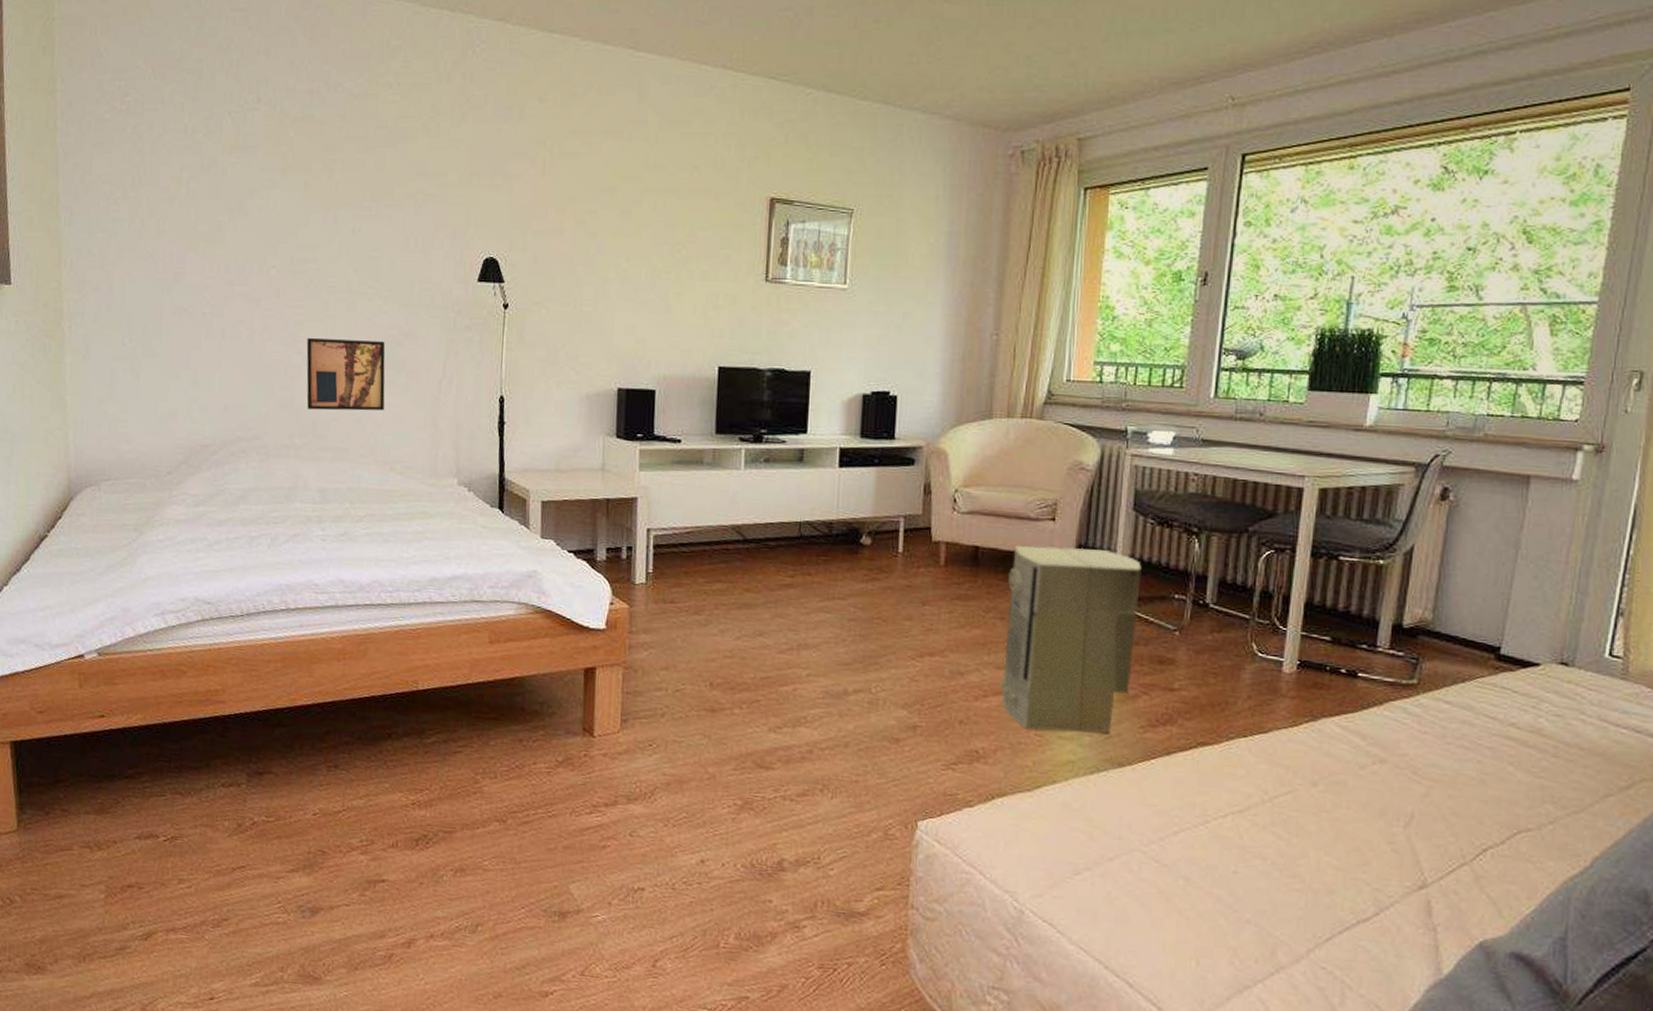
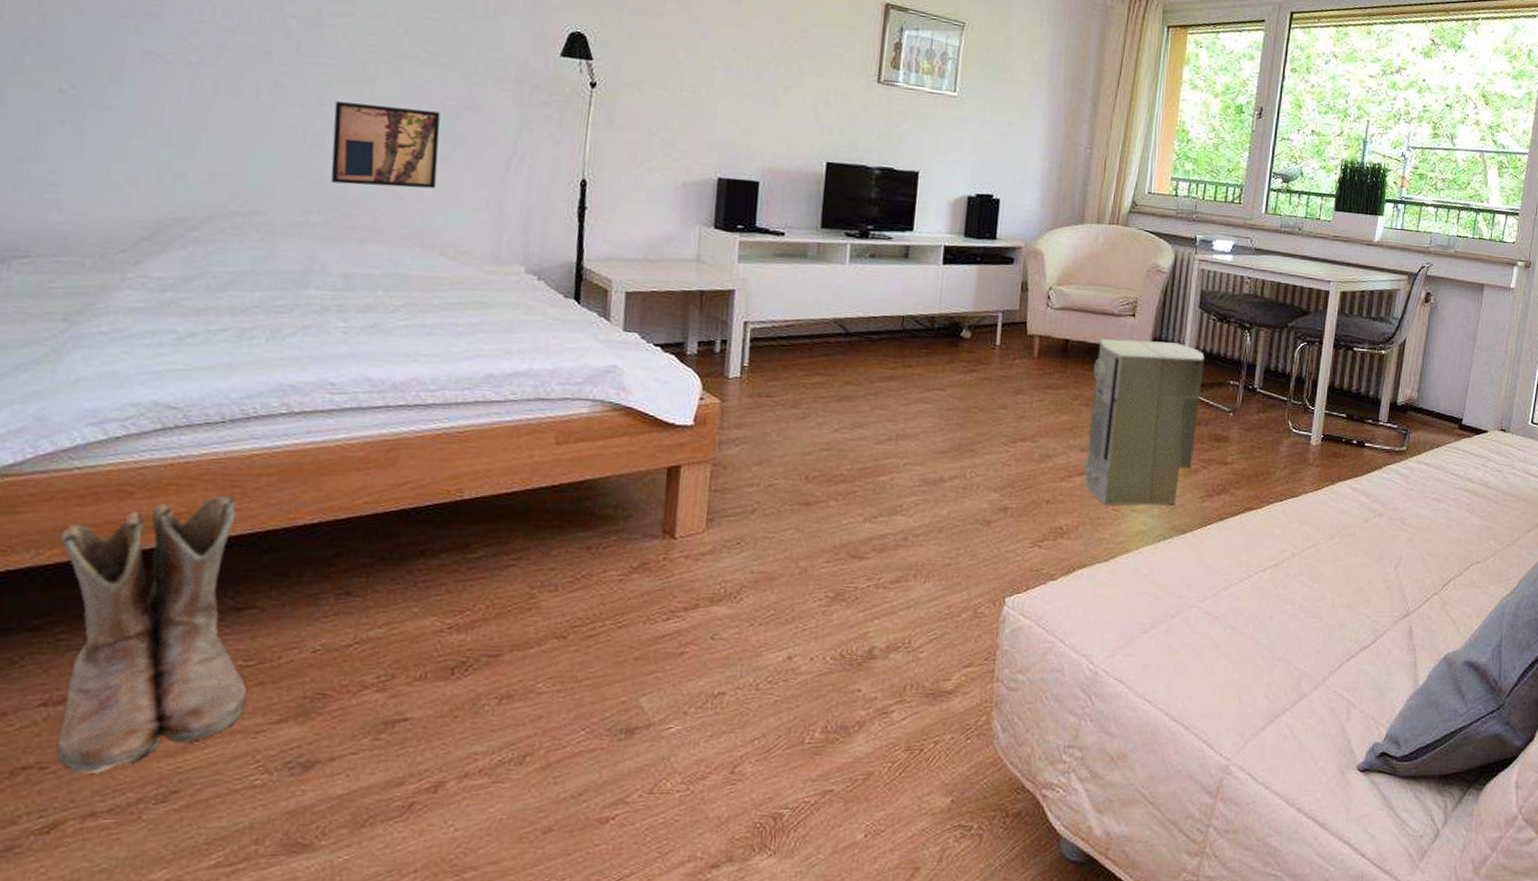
boots: none [140,676,270,897] -> present [57,494,248,773]

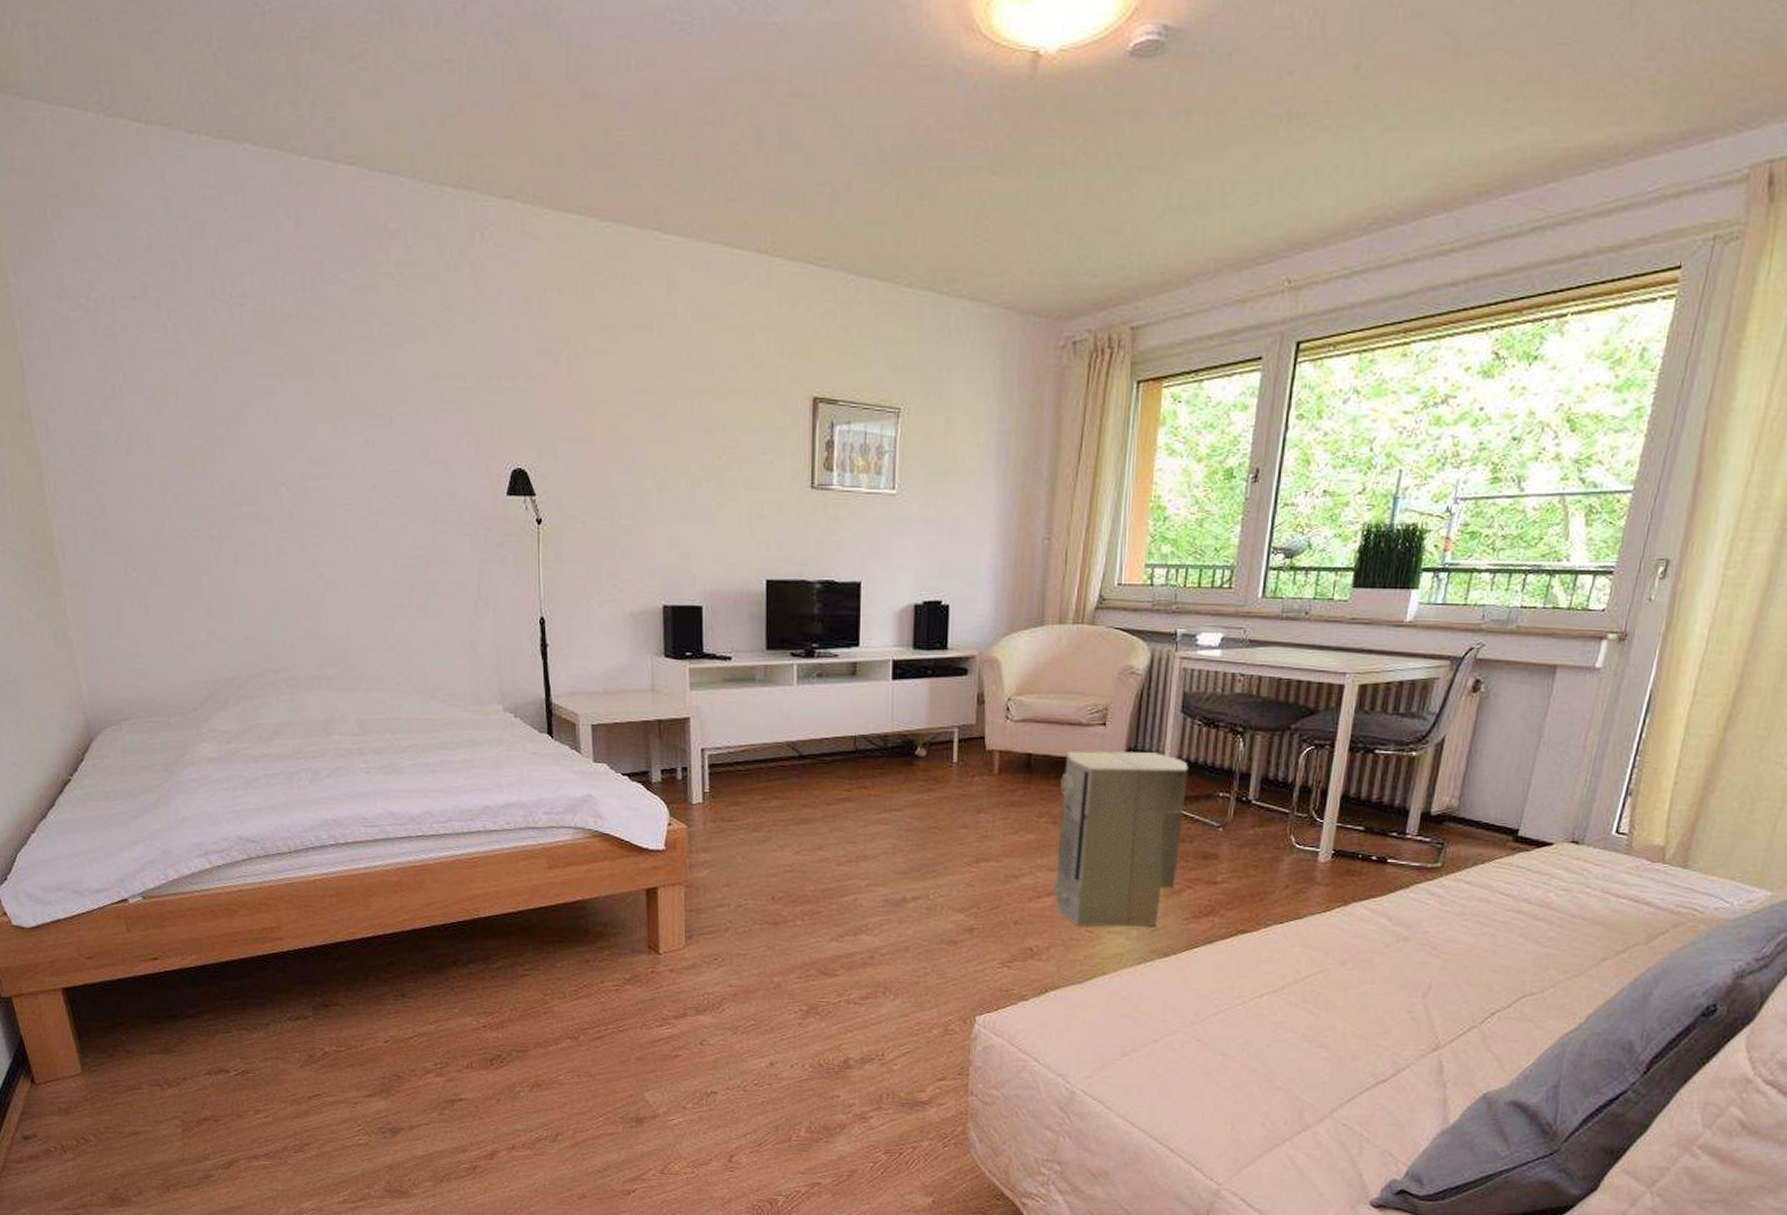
boots: present [57,494,248,773] -> none [193,913,344,1127]
wall art: present [331,102,440,189] -> none [328,561,420,638]

